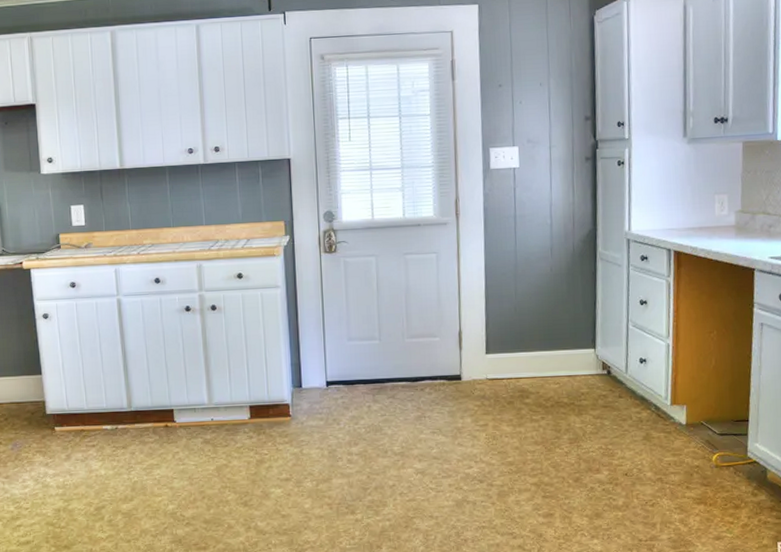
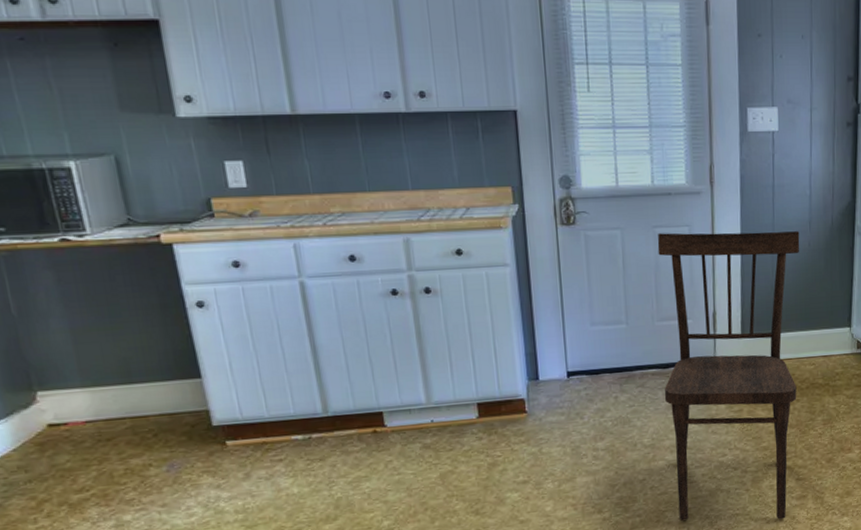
dining chair: none [407,257,542,536] -> present [657,231,800,521]

